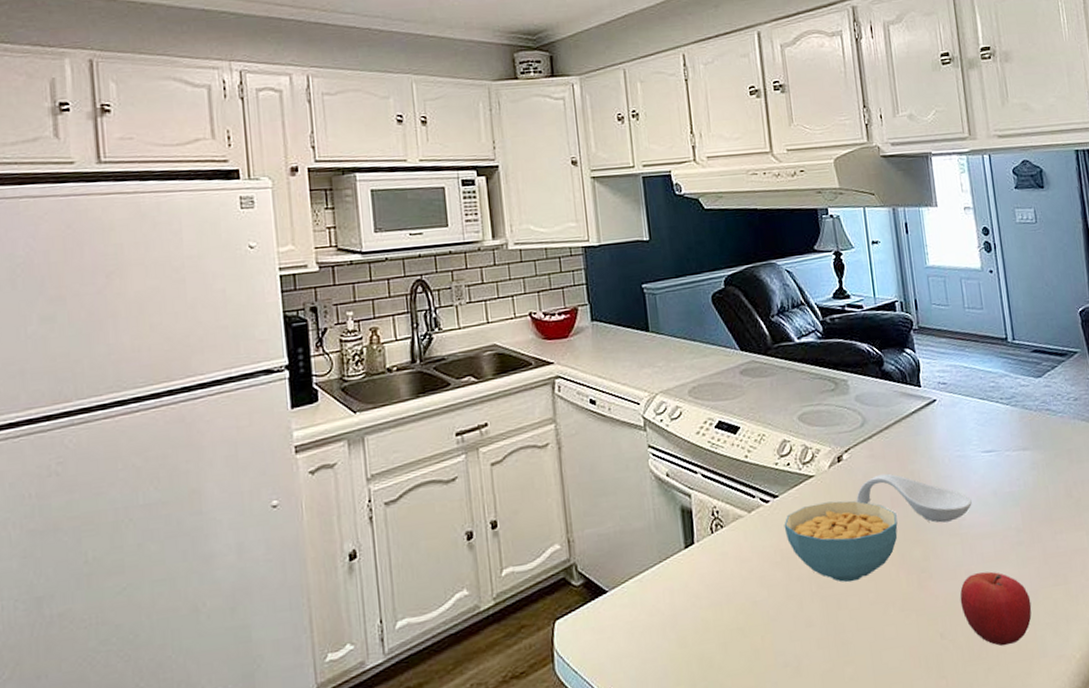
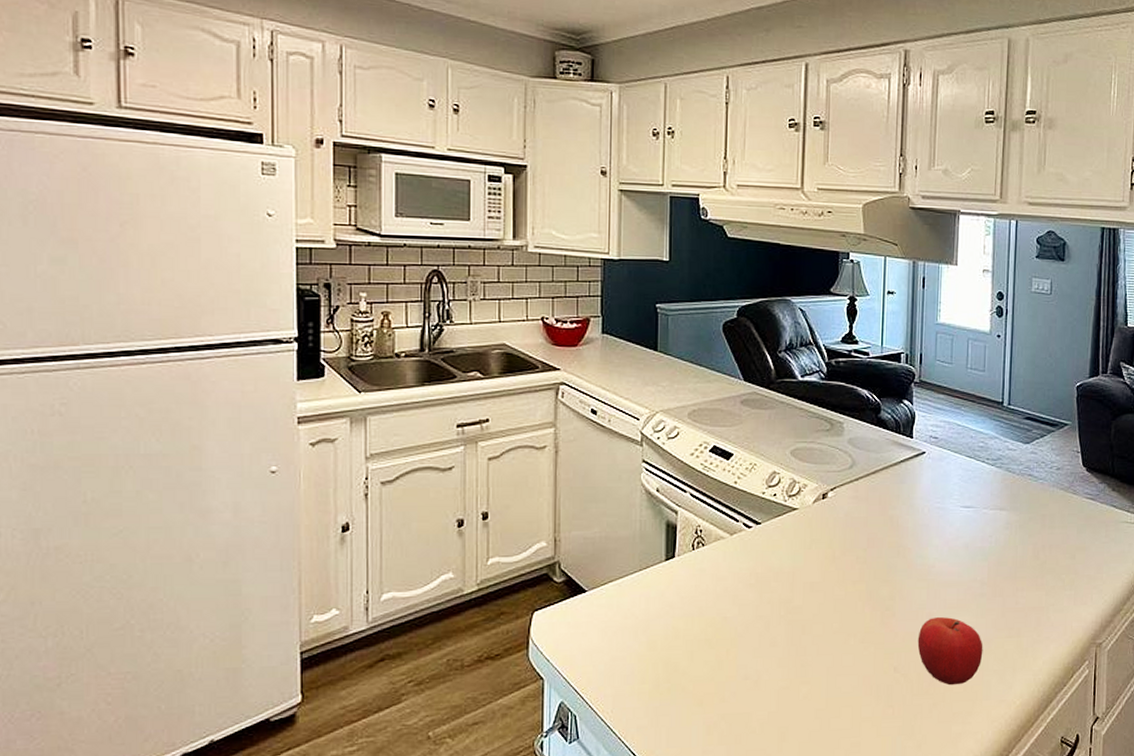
cereal bowl: present [784,500,898,582] -> none [762,535,871,611]
spoon rest: present [856,473,972,523] -> none [835,515,943,567]

